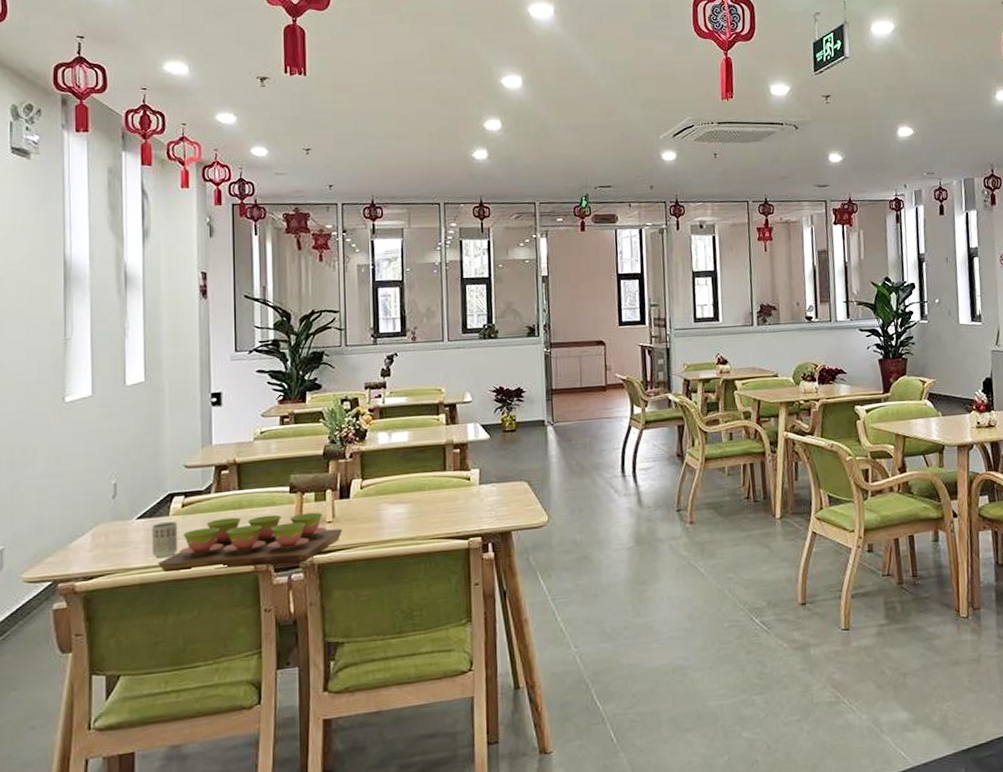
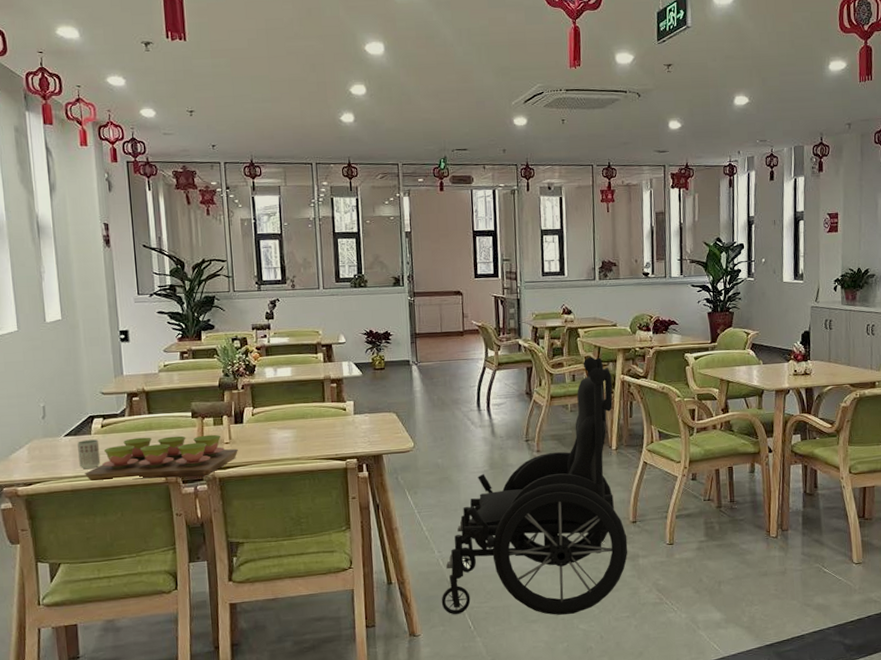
wheelchair: none [578,412,798,725] -> present [441,357,628,615]

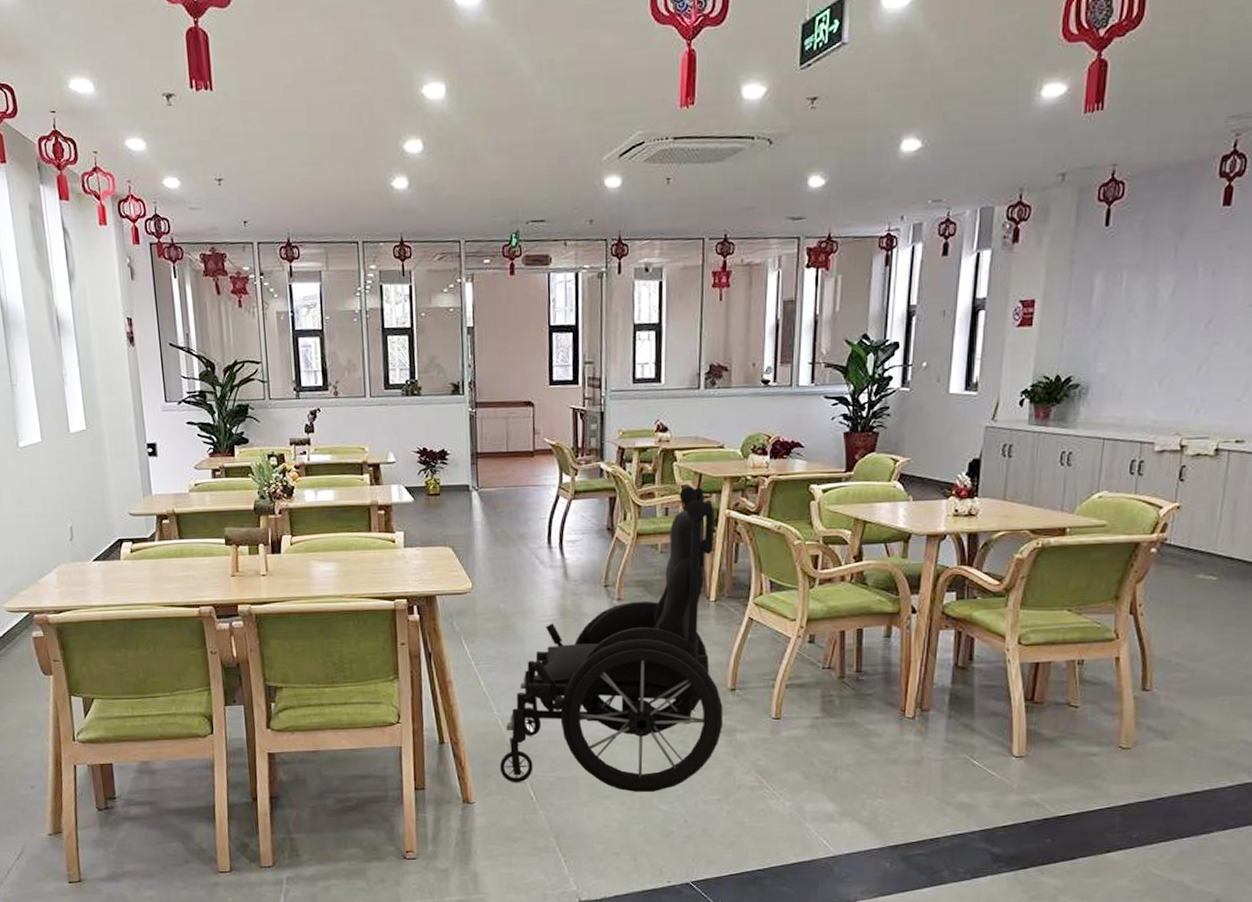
cup: present [77,439,101,469] -> none [107,566,131,598]
tea set: present [85,434,238,482] -> none [115,565,276,613]

